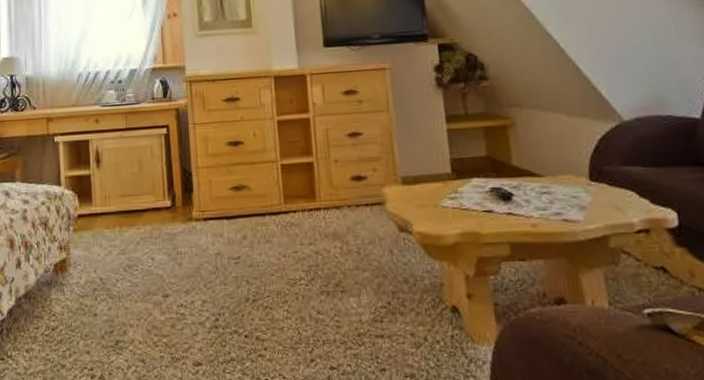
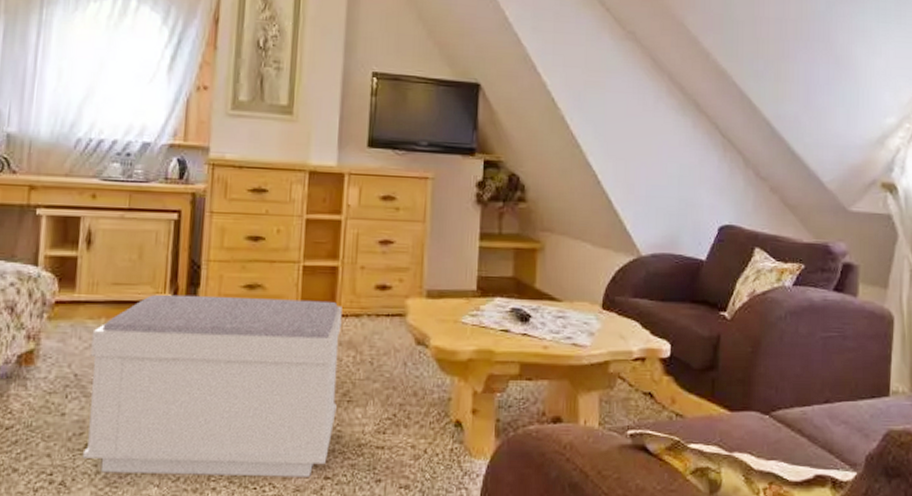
bench: none [110,195,332,368] -> present [82,294,342,477]

